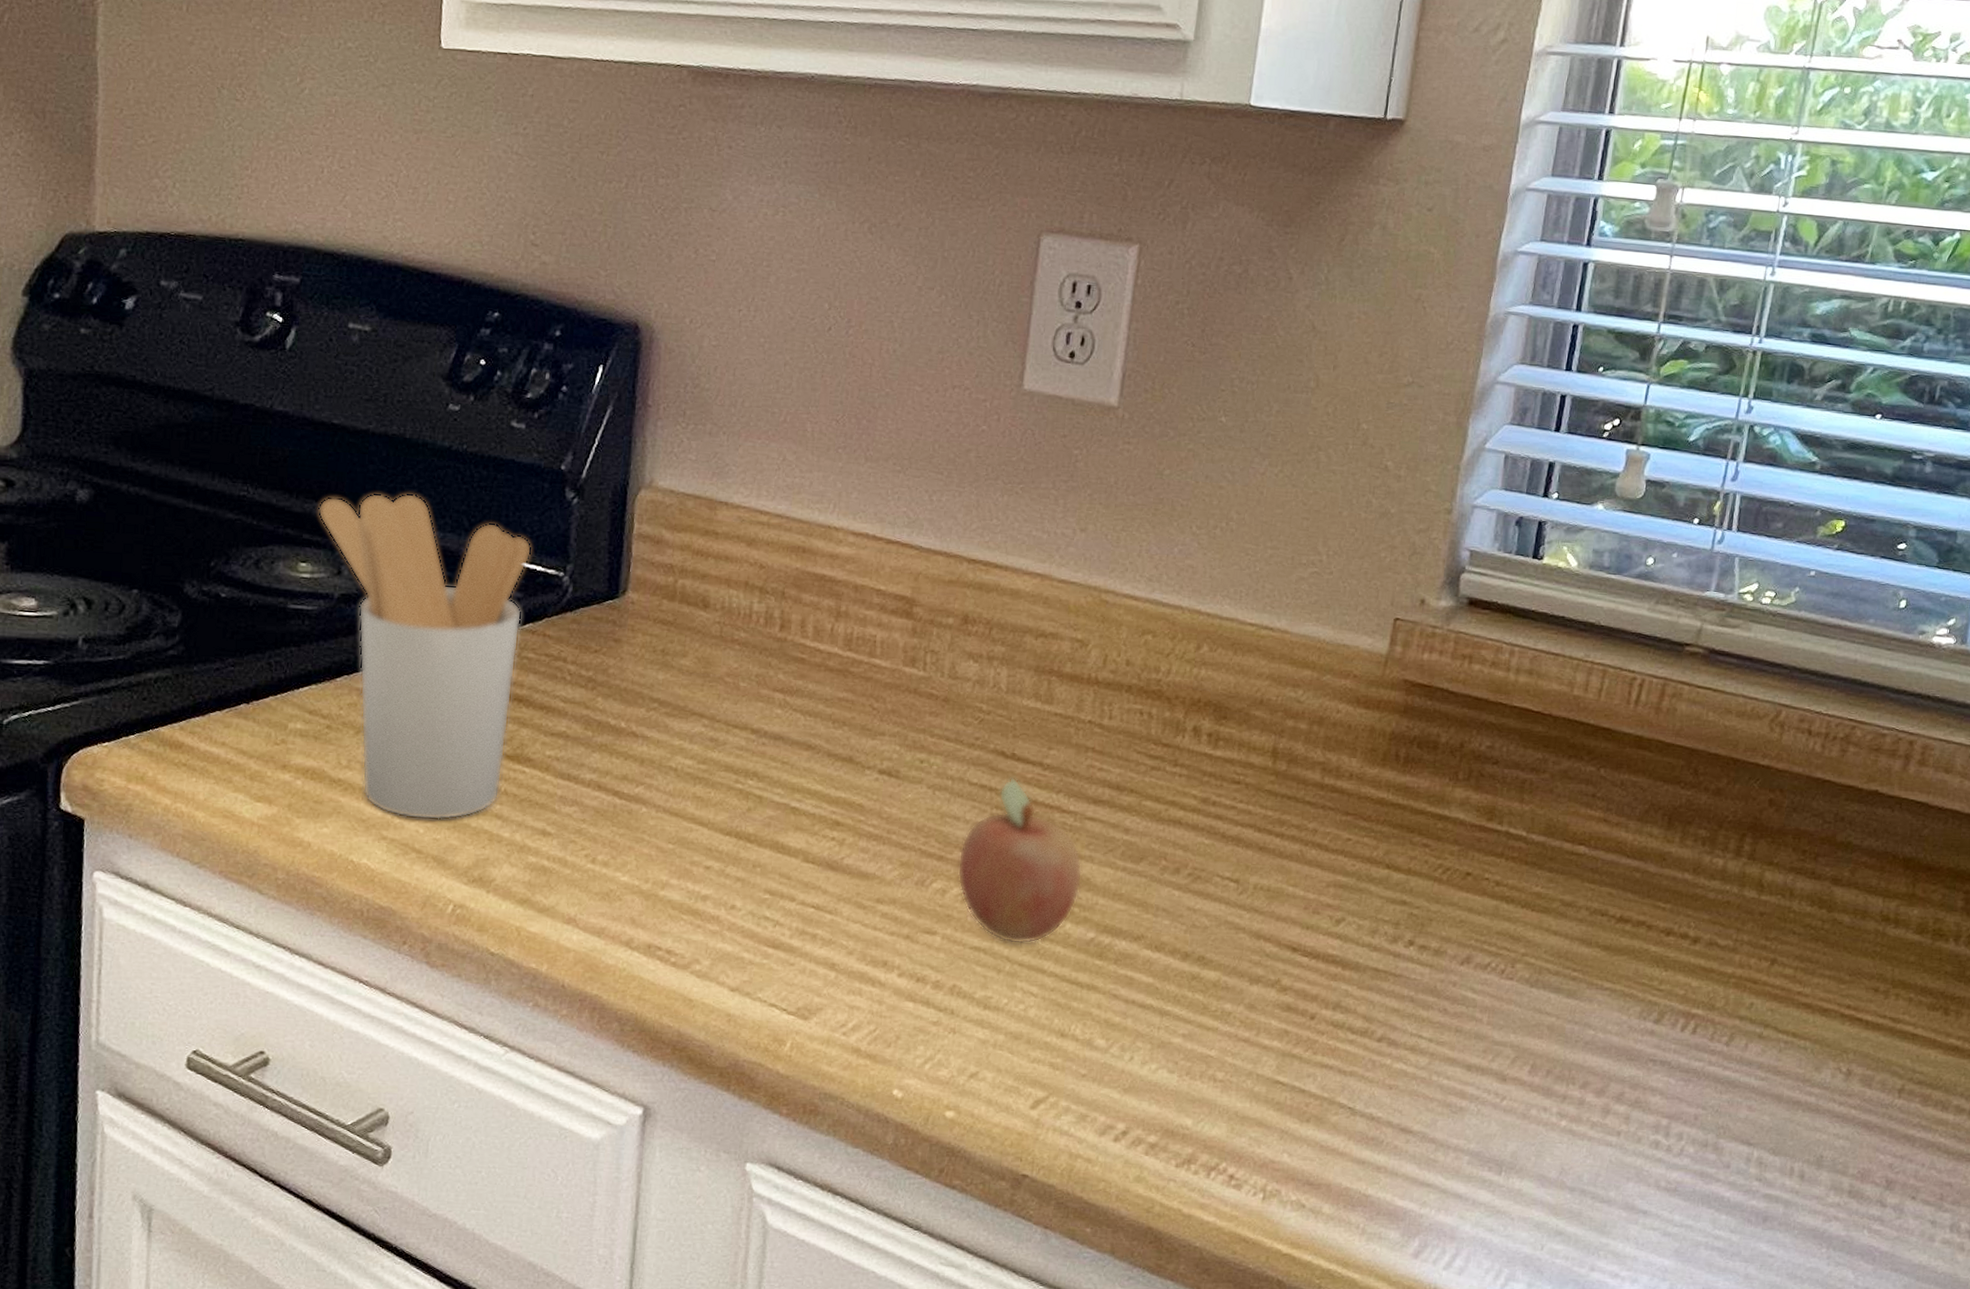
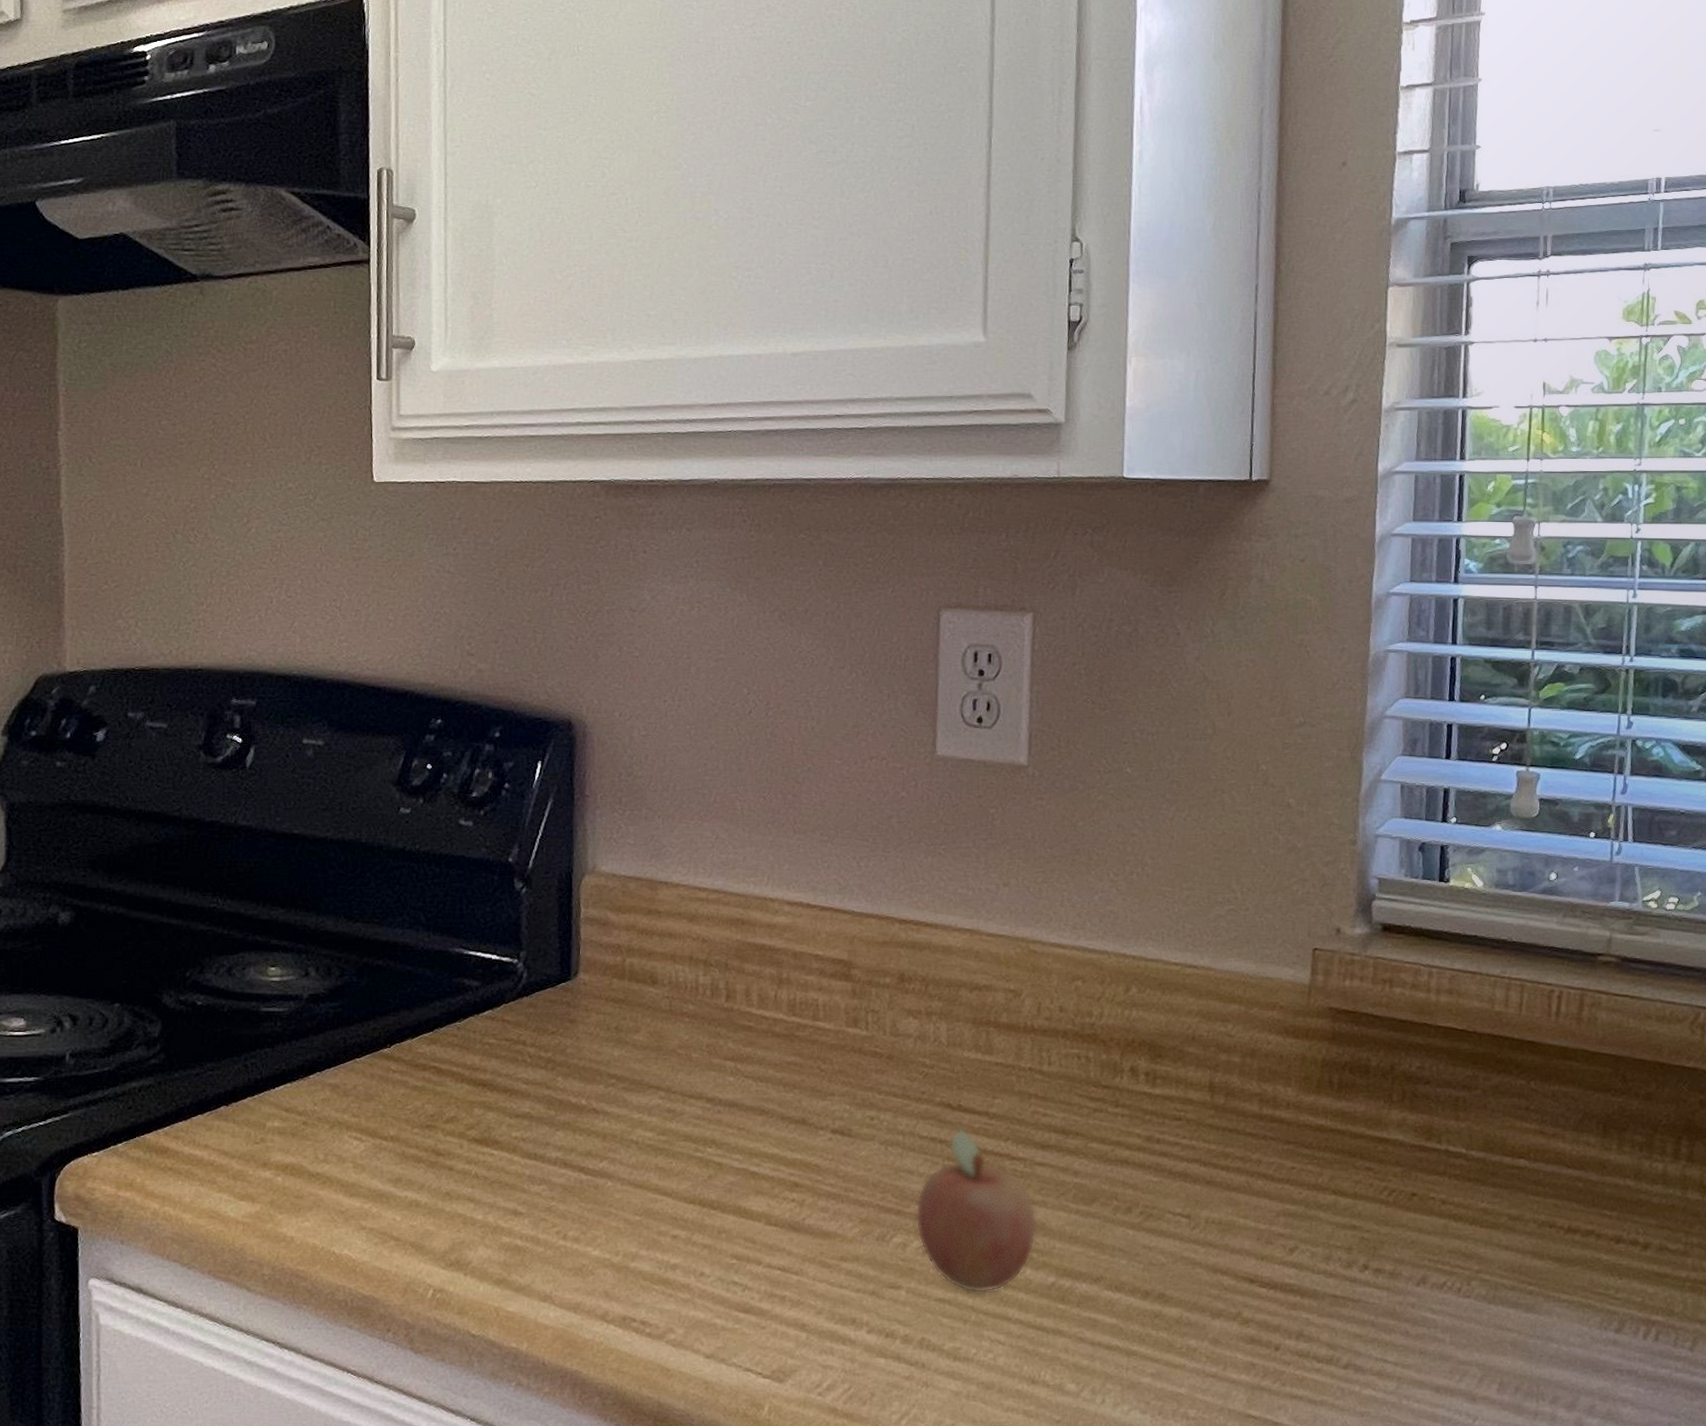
utensil holder: present [318,493,532,821] -> none [284,894,486,1207]

